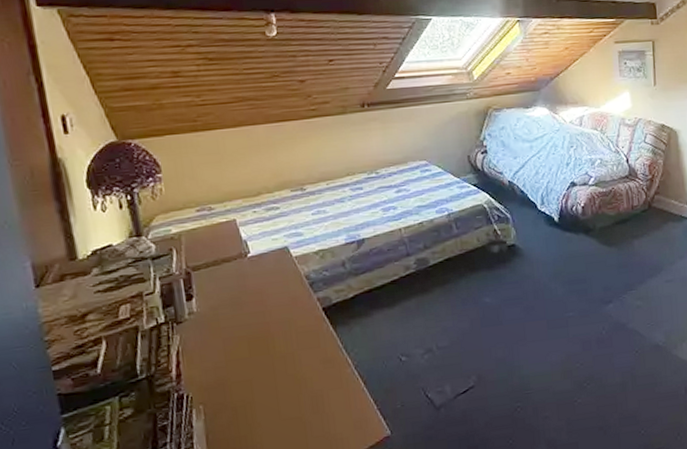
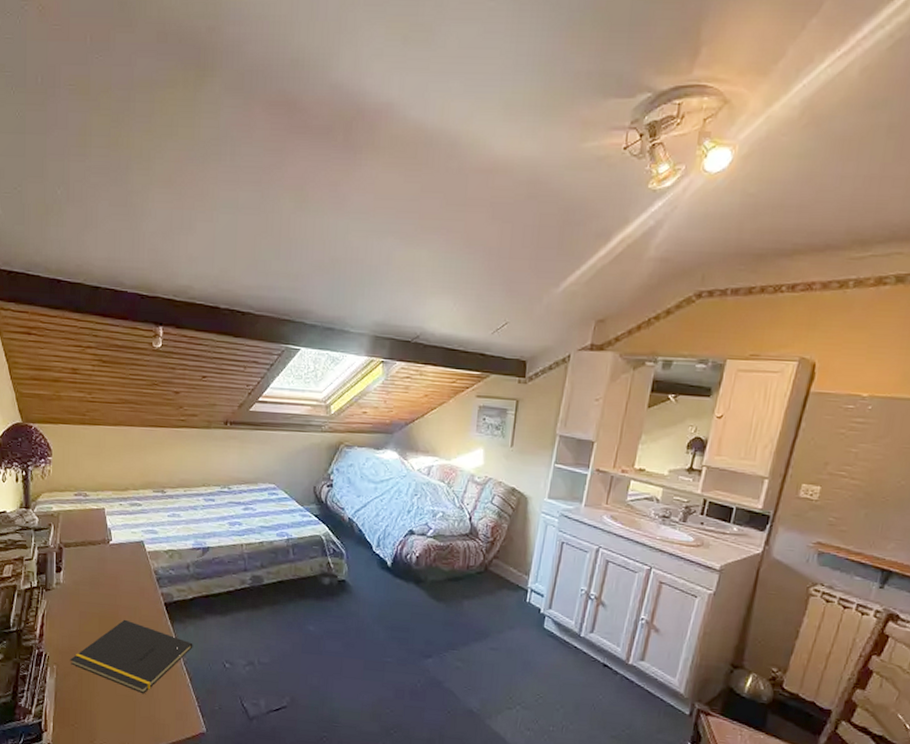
notepad: none [218,335,363,412] -> present [70,619,193,694]

